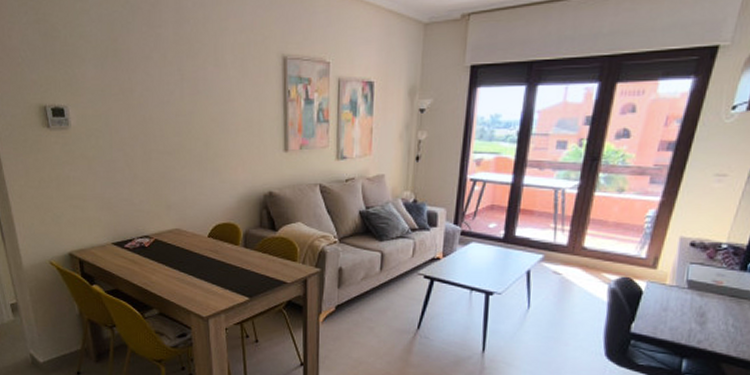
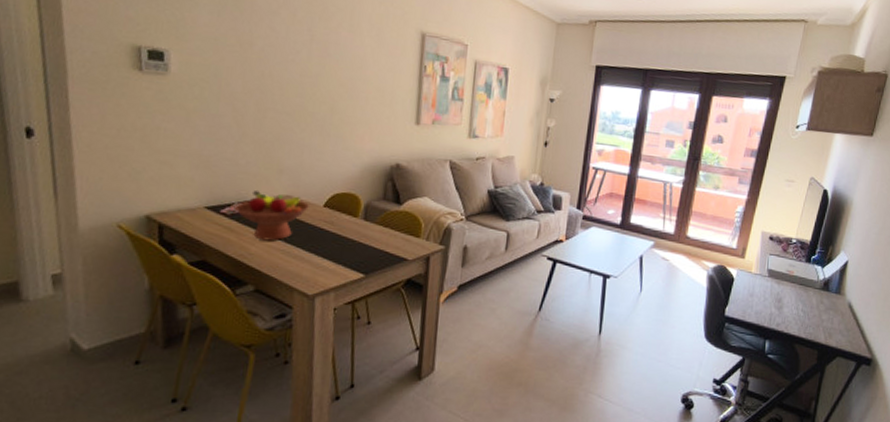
fruit bowl: none [134,225,195,270] -> present [233,189,309,241]

